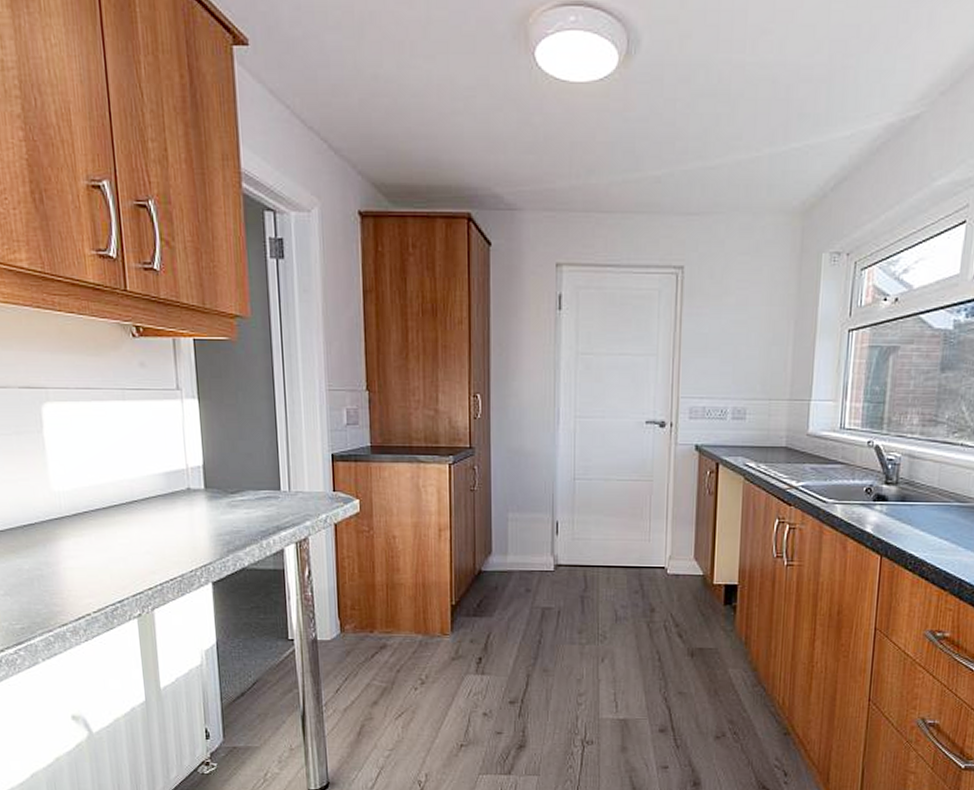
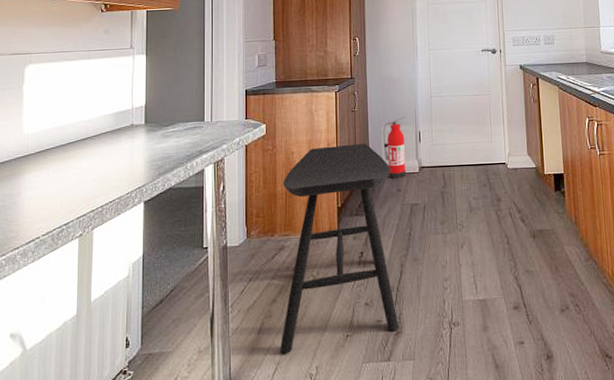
stool: none [383,531,523,759] -> present [279,143,400,354]
fire extinguisher: none [510,501,540,576] -> present [383,116,407,178]

